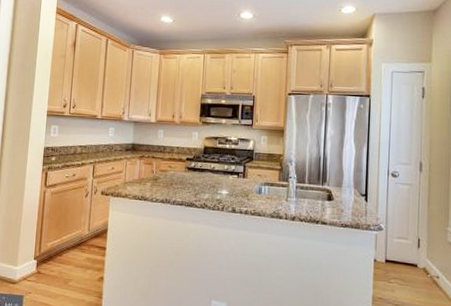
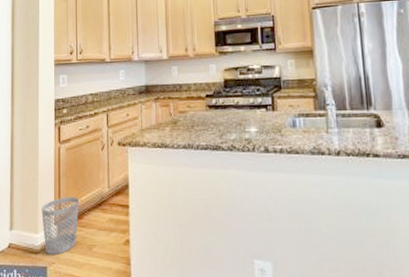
wastebasket: none [22,235,60,286] -> present [42,196,80,255]

